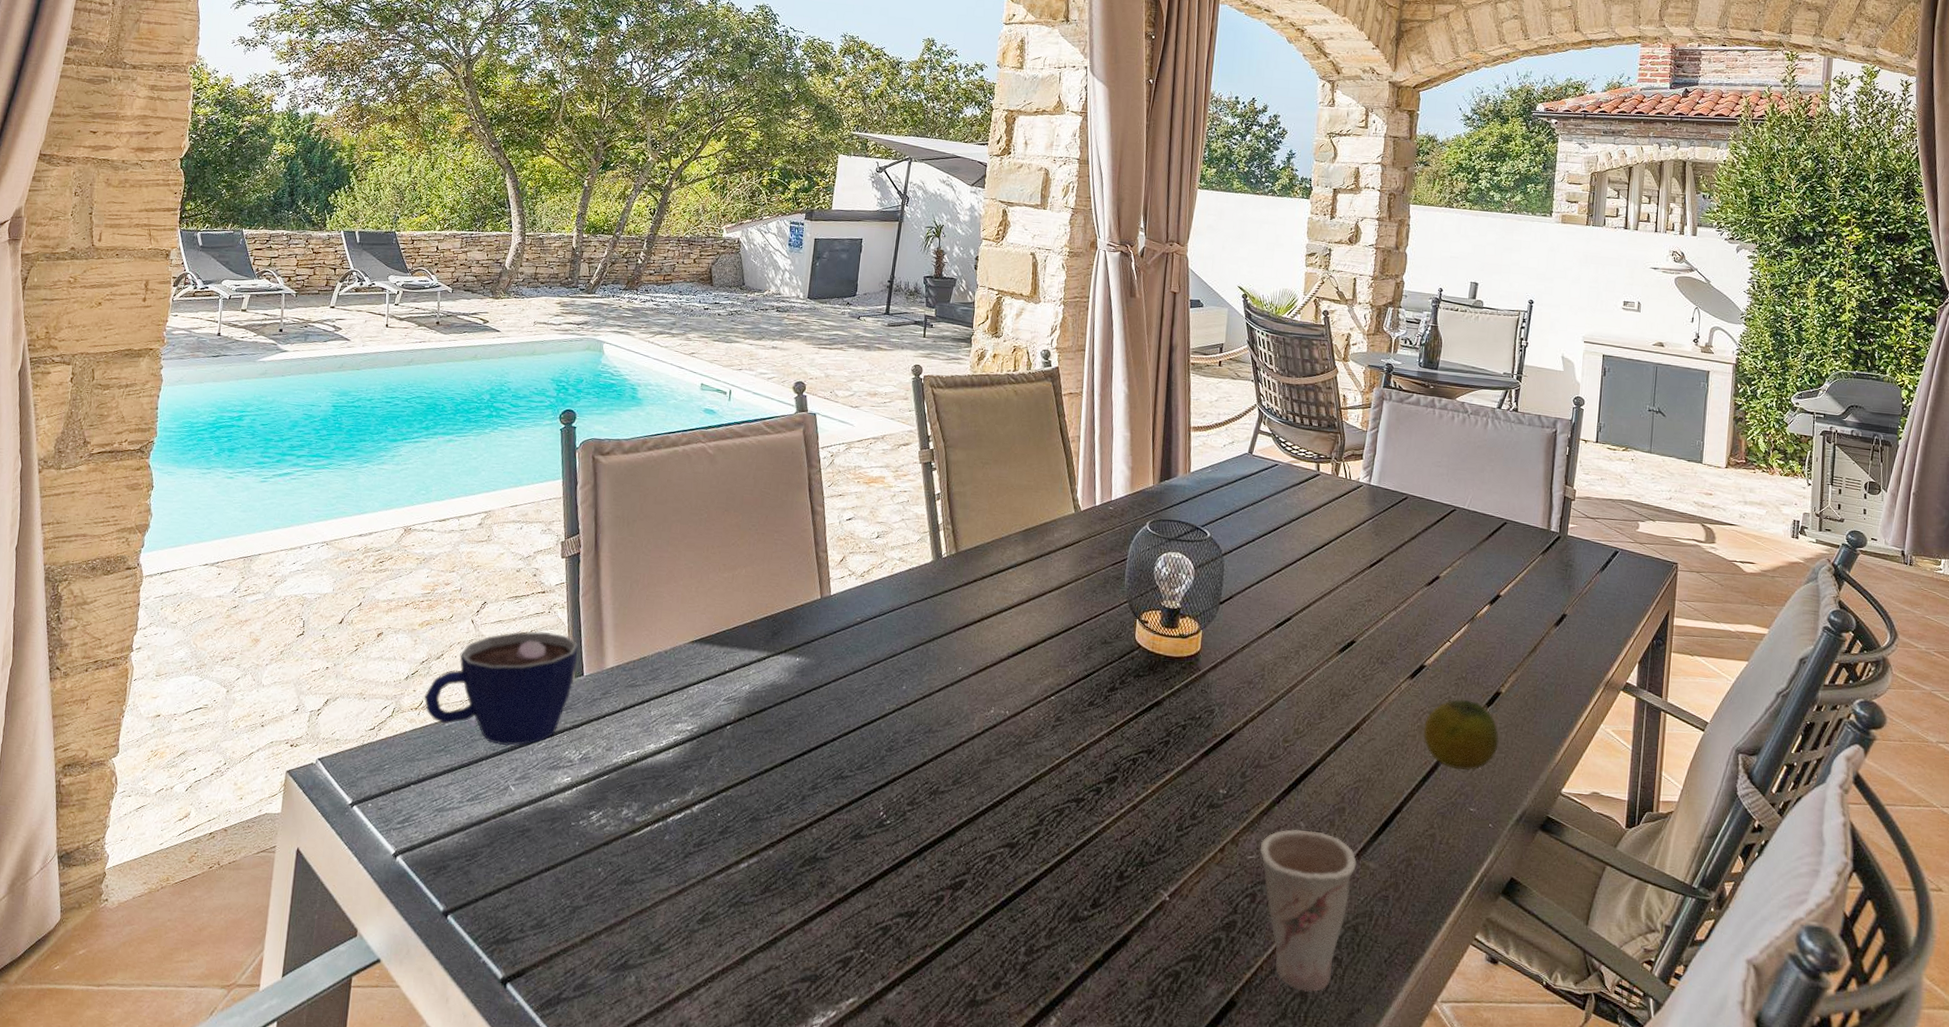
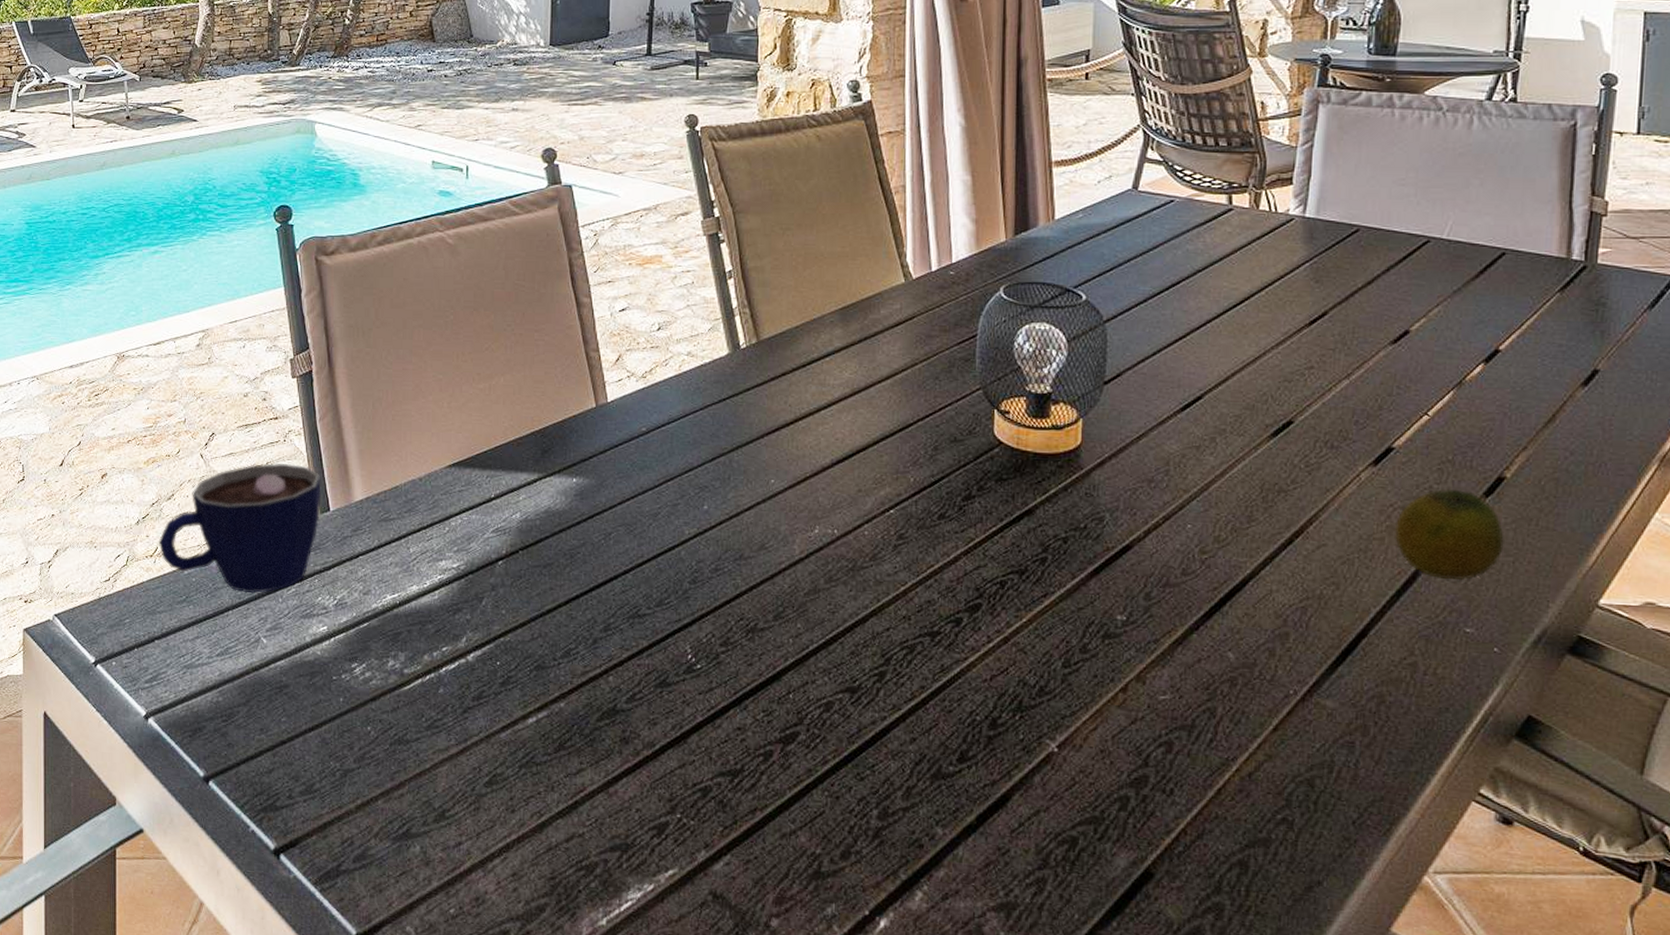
cup: present [1259,829,1357,992] -> none [1174,661,1308,861]

